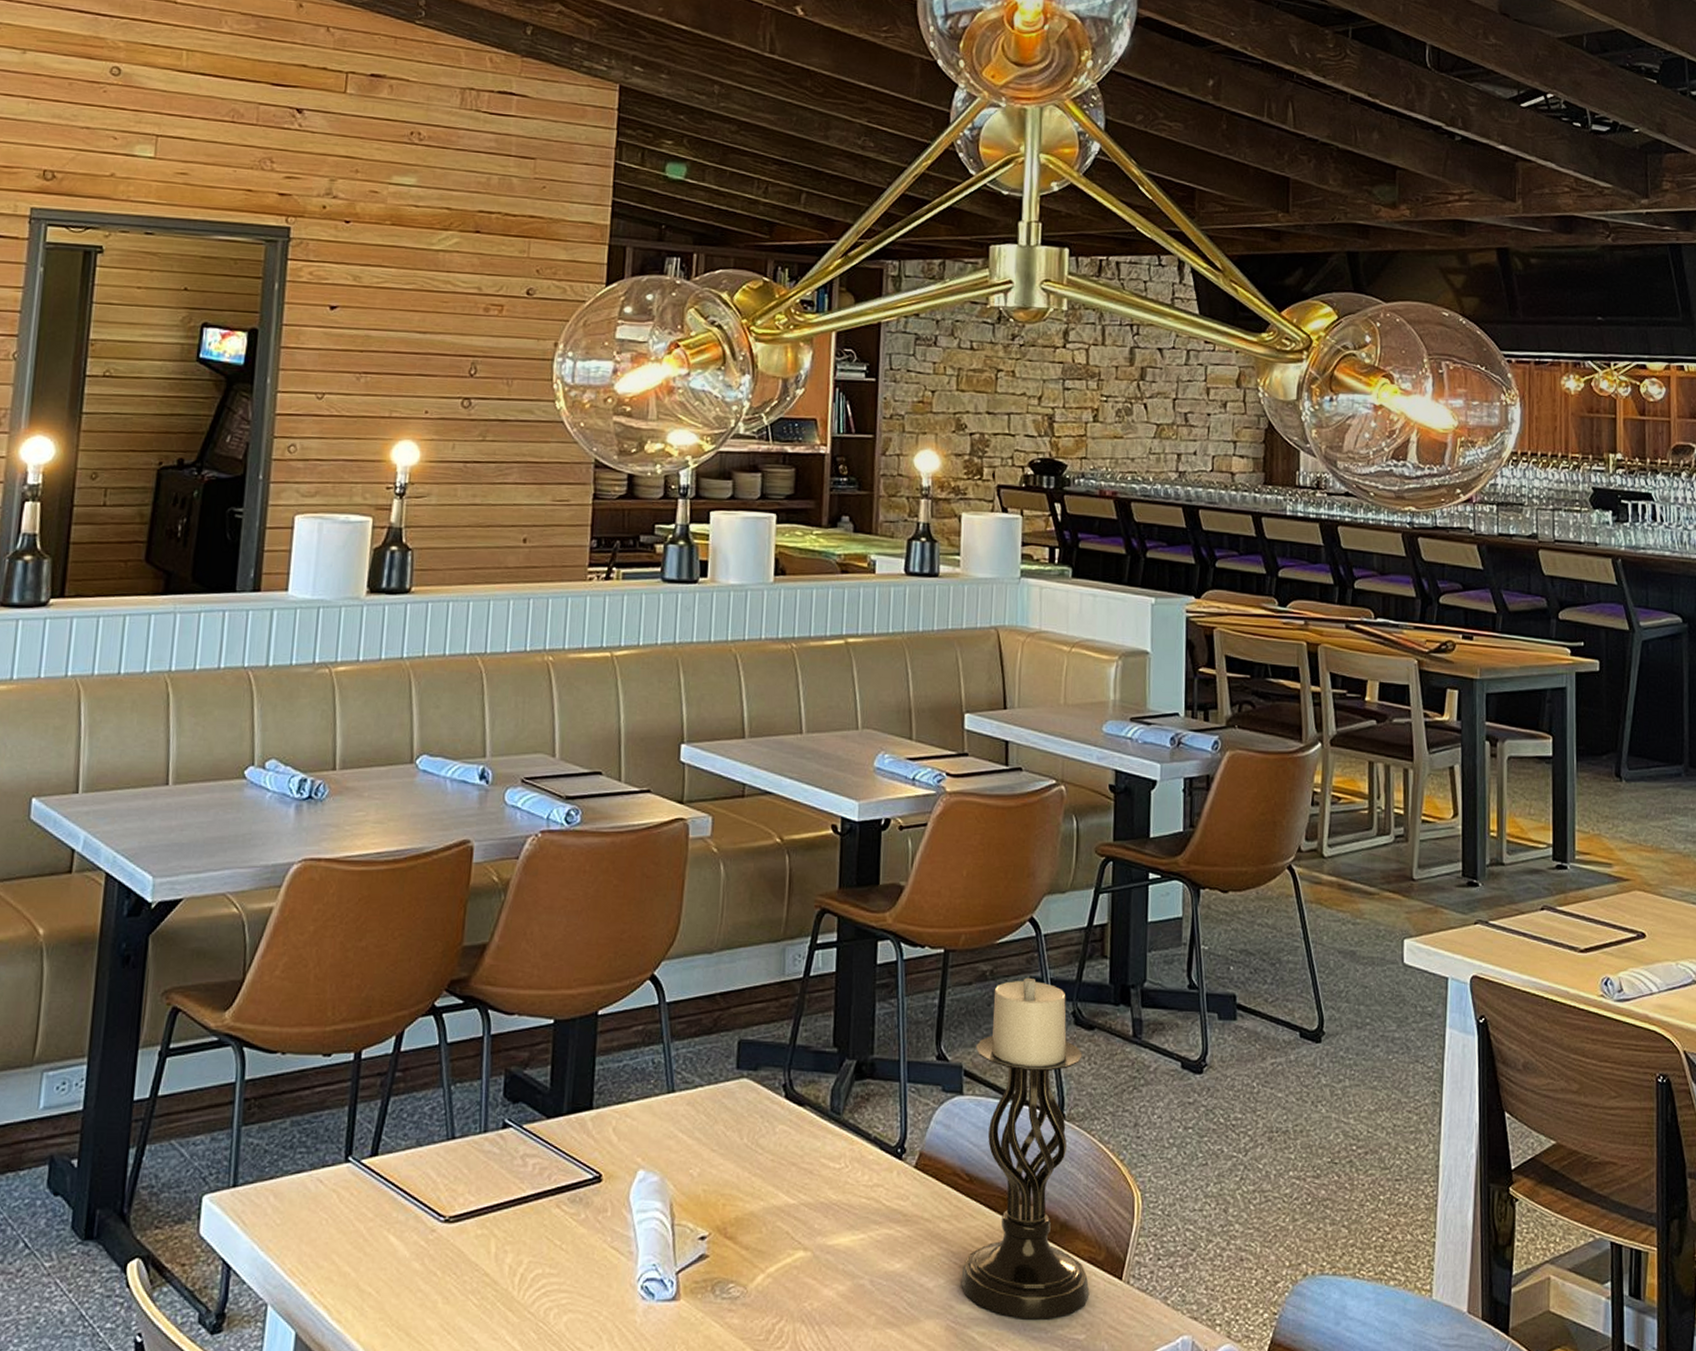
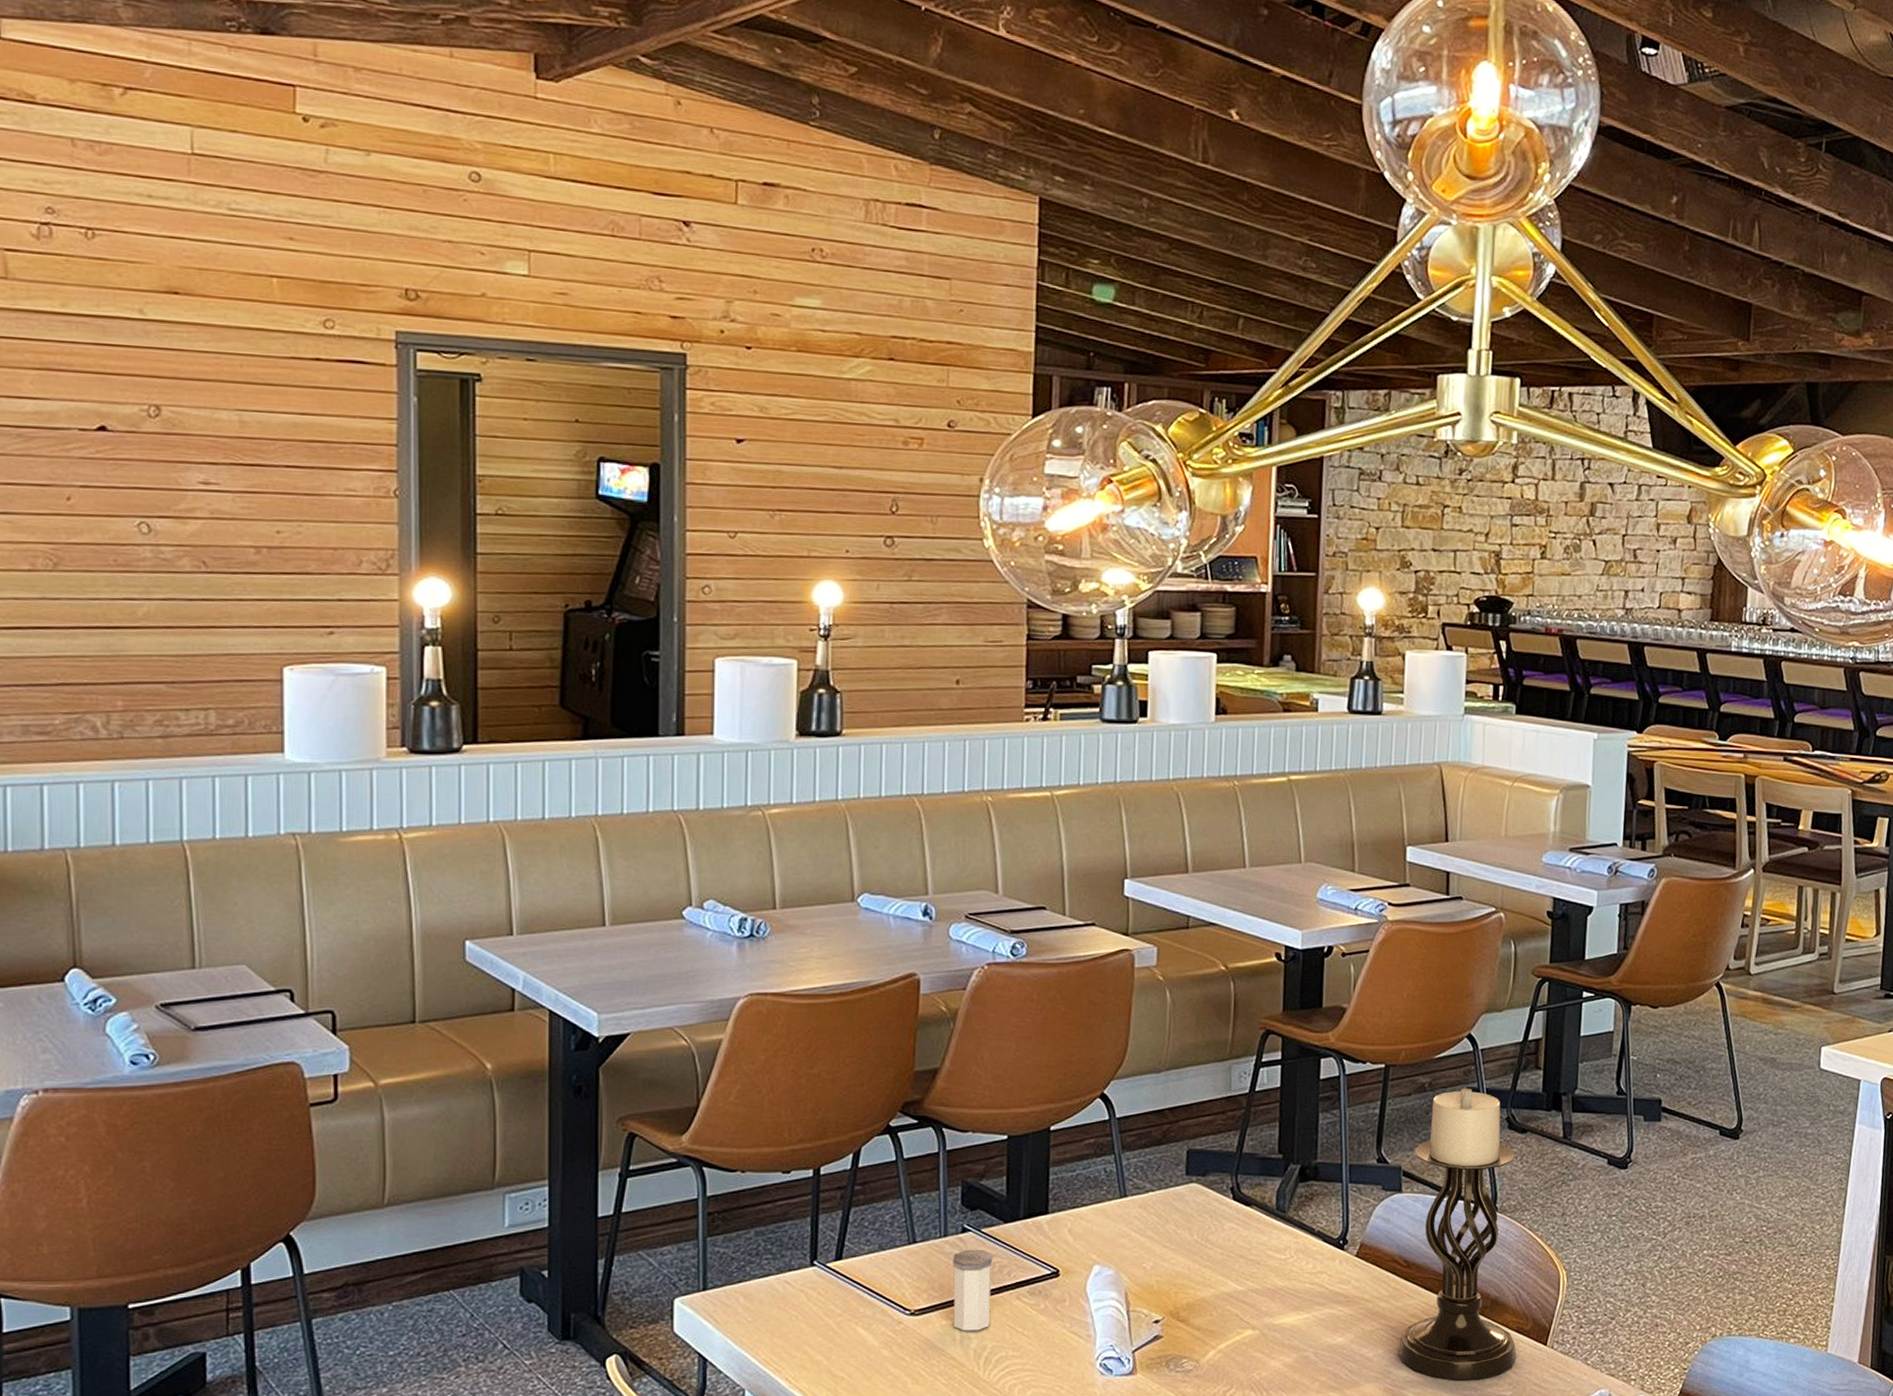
salt shaker: none [489,1147,534,1243] -> present [952,1249,993,1331]

